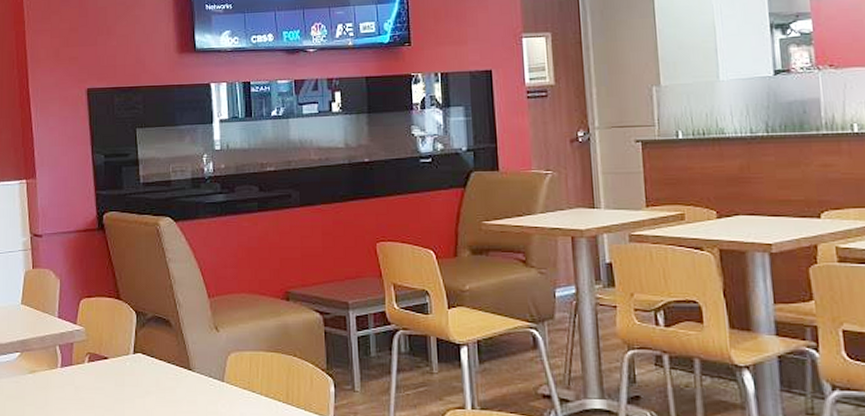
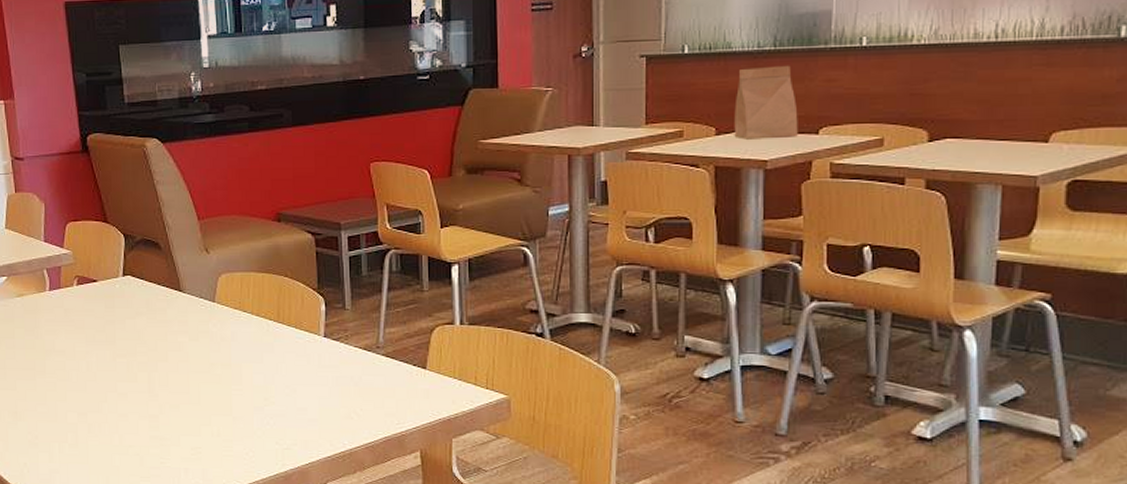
paper bag: none [733,150,800,223] -> present [734,65,798,140]

